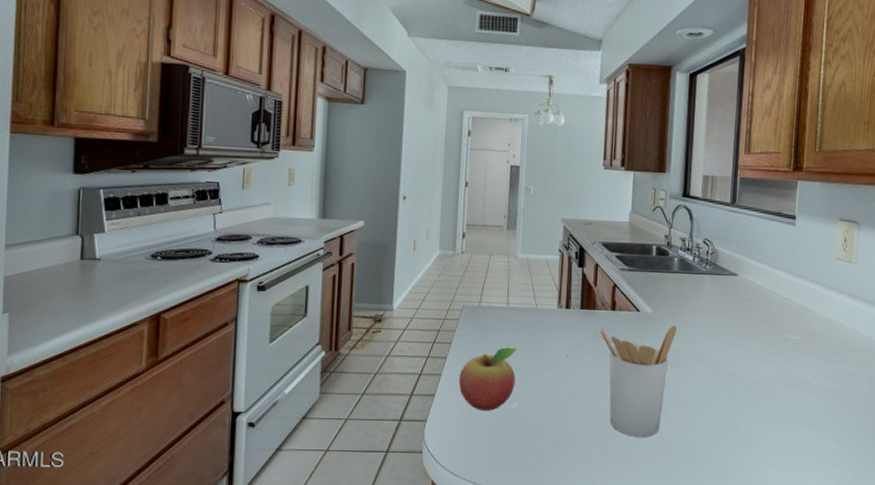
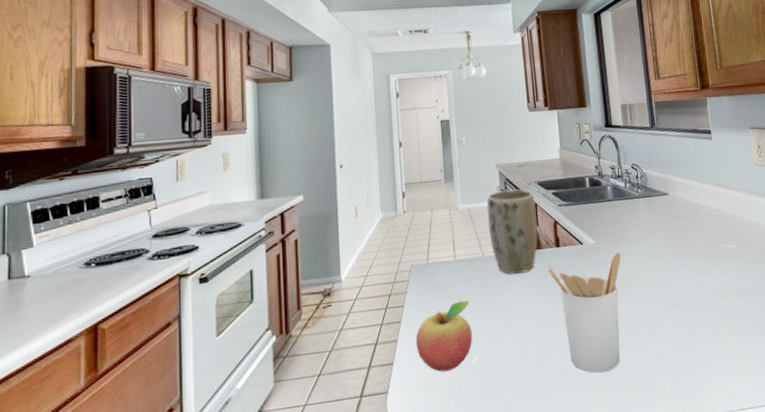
plant pot: none [545,245,597,330] -> present [487,189,538,274]

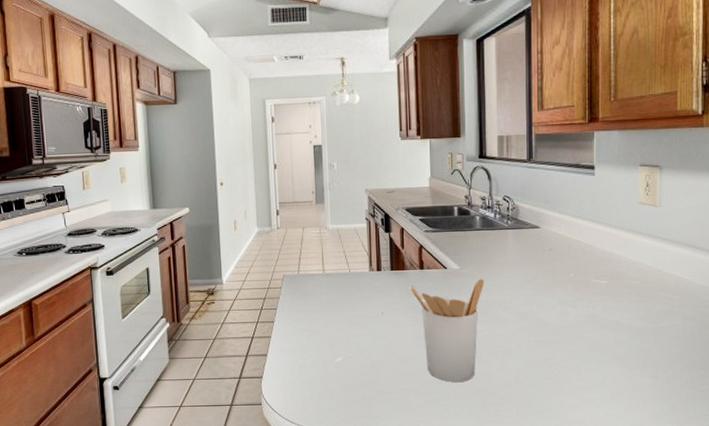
fruit: present [415,300,473,372] -> none [286,309,338,366]
plant pot: present [487,189,538,274] -> none [355,213,403,290]

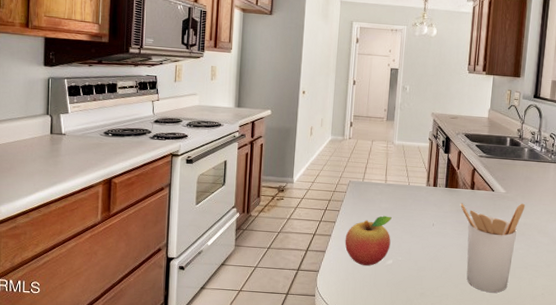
fruit: none [286,309,338,366] -> present [345,216,392,266]

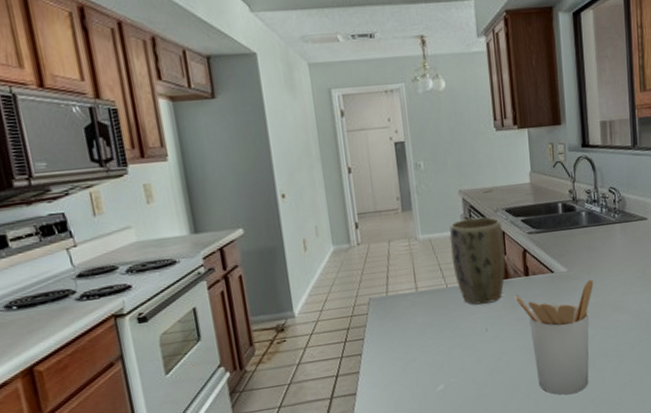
fruit: present [345,216,392,266] -> none [378,331,438,400]
plant pot: none [416,135,460,205] -> present [449,216,506,305]

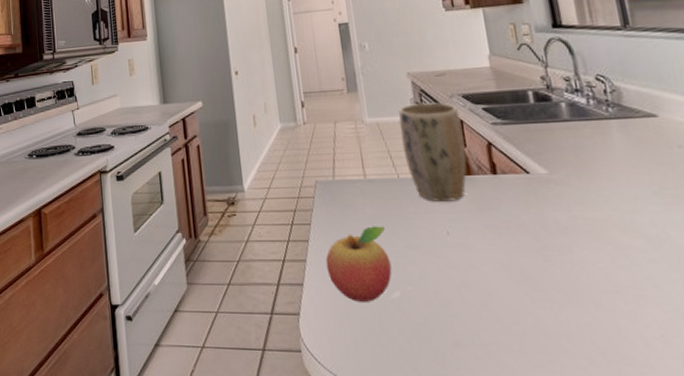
fruit: none [378,331,438,400] -> present [325,226,392,302]
utensil holder: present [515,279,594,395] -> none [481,187,595,337]

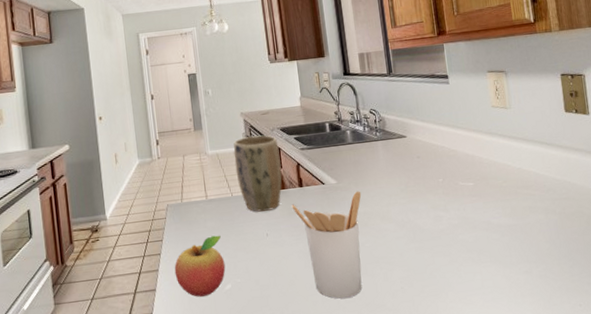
utensil holder: none [481,187,595,337] -> present [291,191,362,299]

